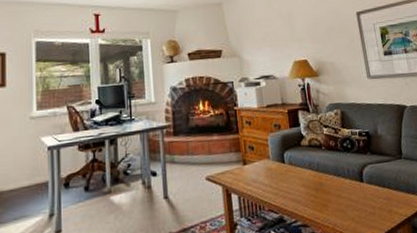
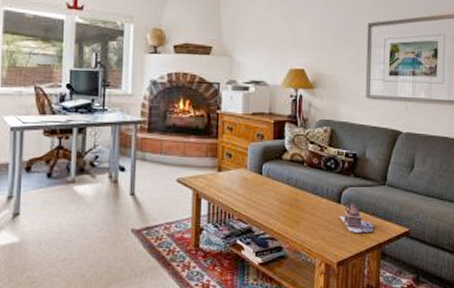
teapot: none [364,180,400,210] -> present [339,204,374,234]

